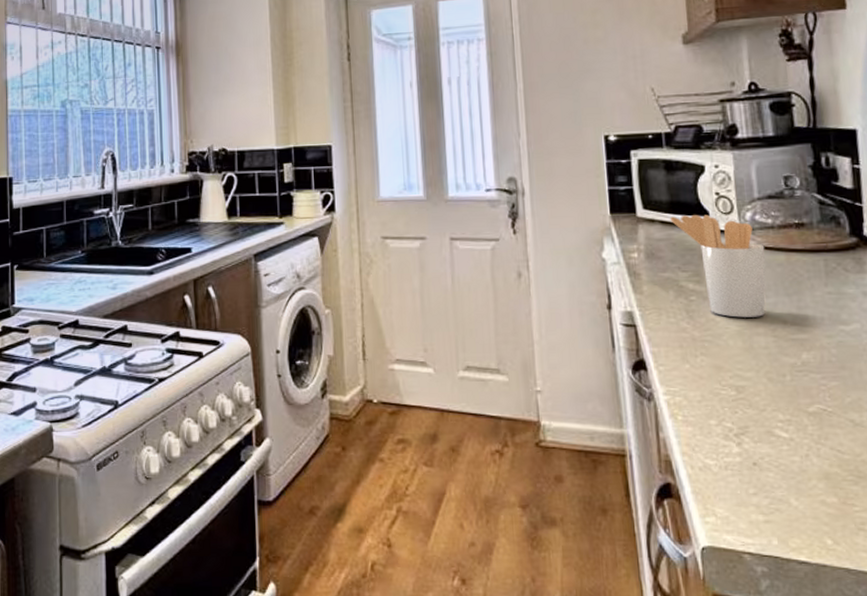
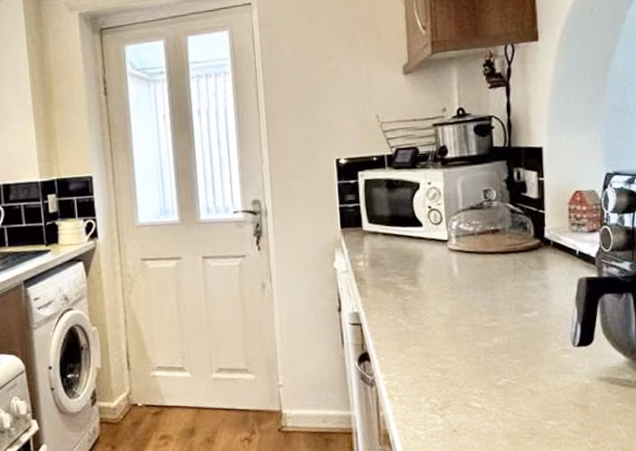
utensil holder: present [670,215,766,318] -> none [391,226,467,312]

